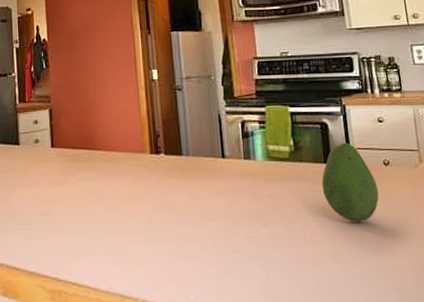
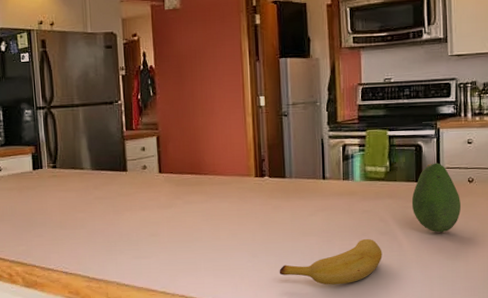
banana: none [179,226,294,279] -> present [279,238,382,285]

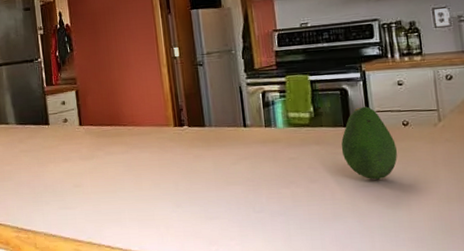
banana: present [279,238,382,285] -> none [205,186,314,236]

